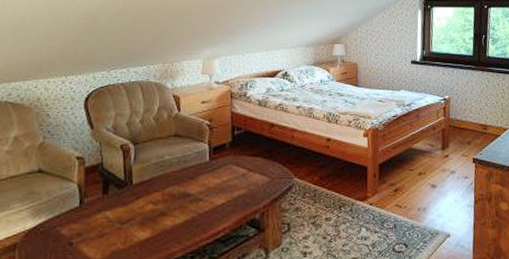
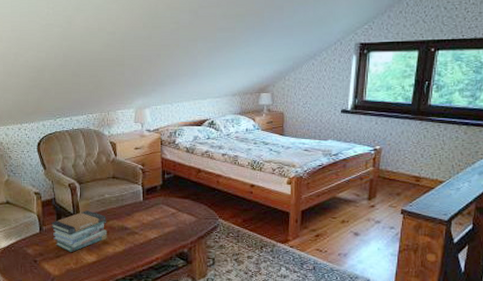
book stack: none [94,176,166,230] -> present [50,210,107,253]

